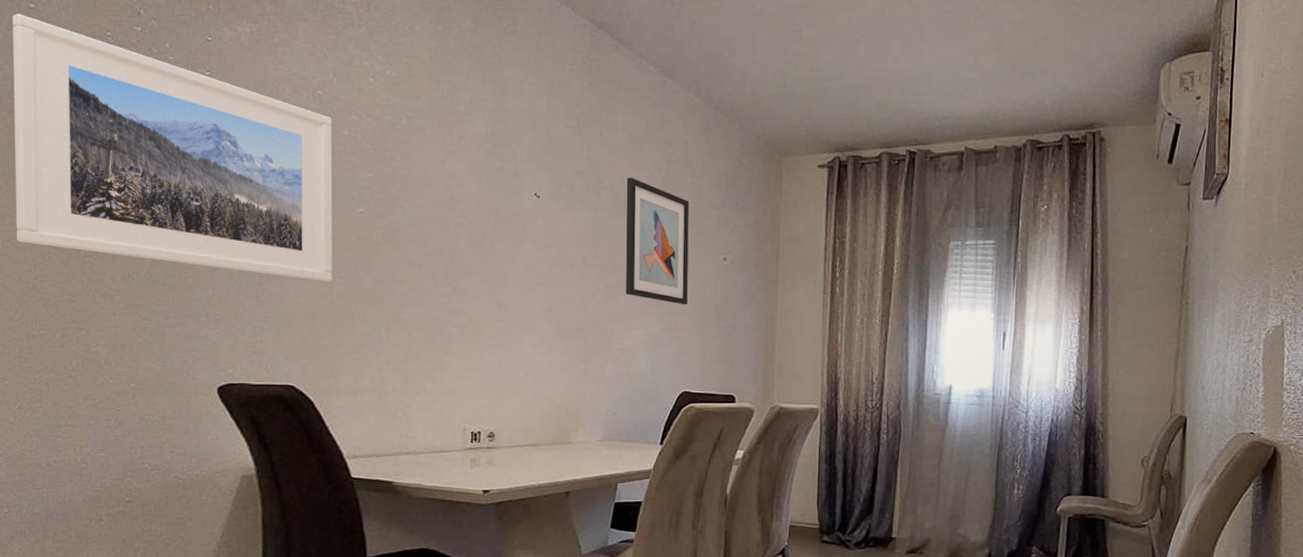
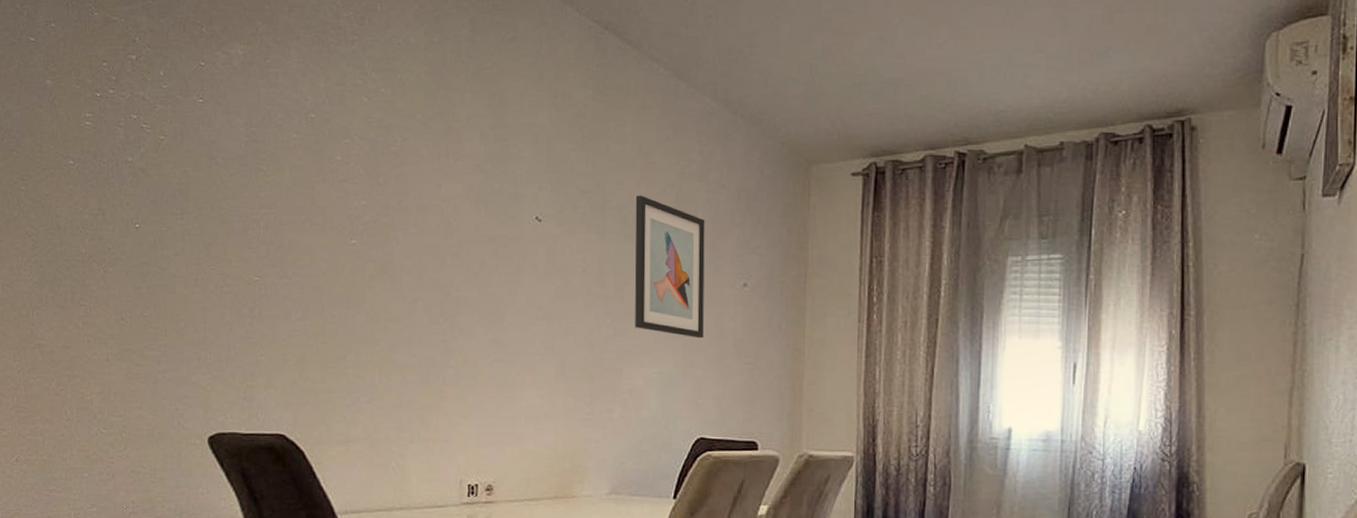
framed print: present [13,13,333,282] -> none [14,48,325,321]

